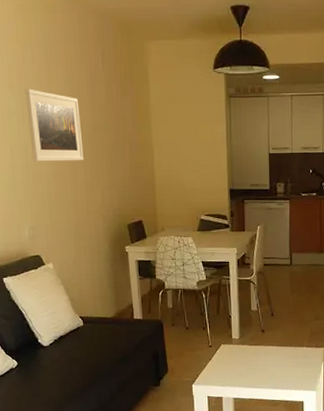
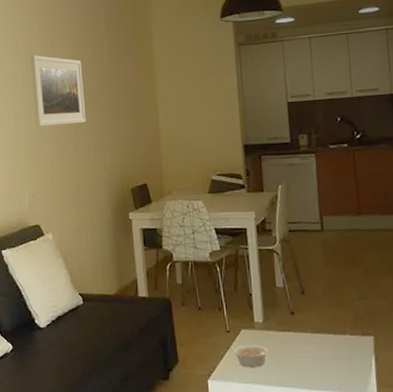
legume: none [213,356,243,374] -> present [232,345,269,367]

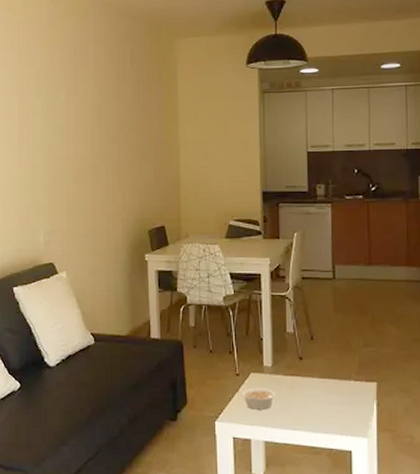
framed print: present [30,55,86,127] -> none [52,90,106,163]

